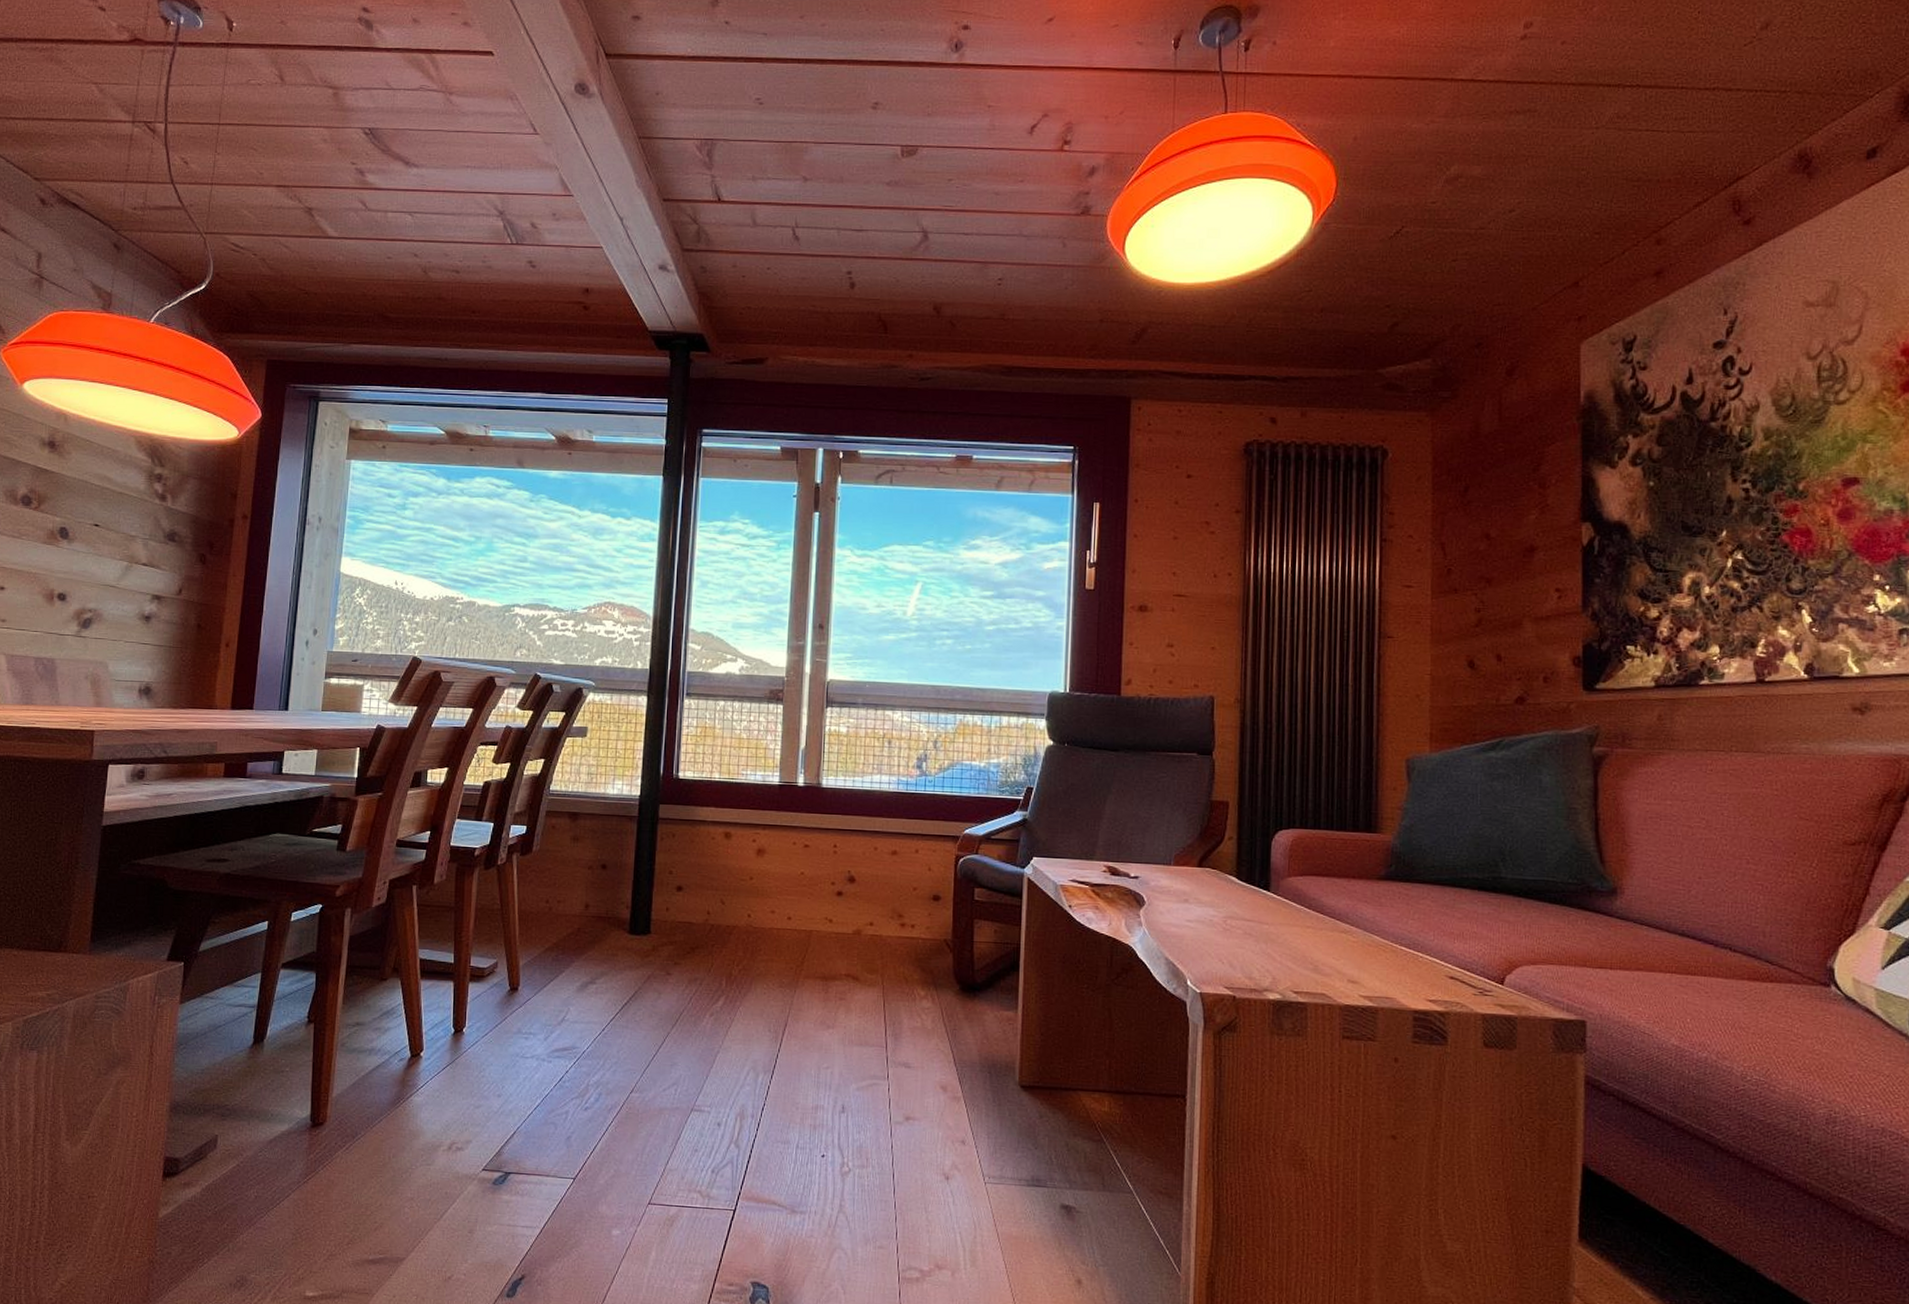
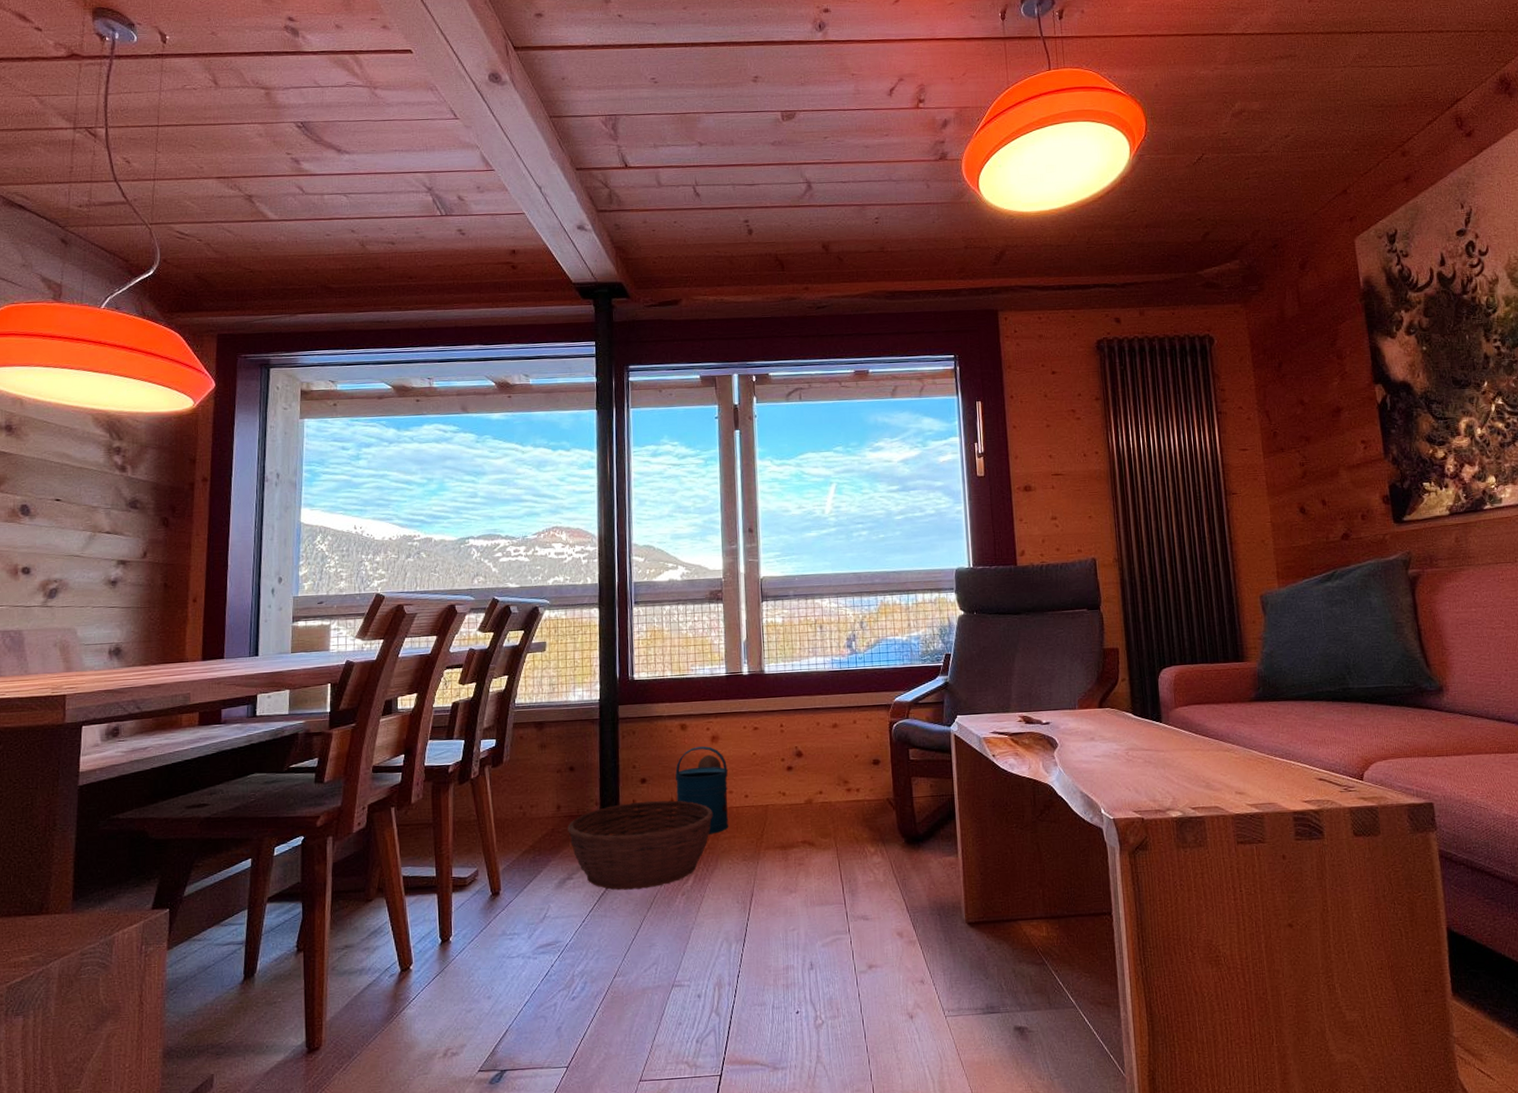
basket: none [594,910,752,1004] -> present [567,800,714,890]
watering can: none [714,859,772,955] -> present [675,746,728,834]

